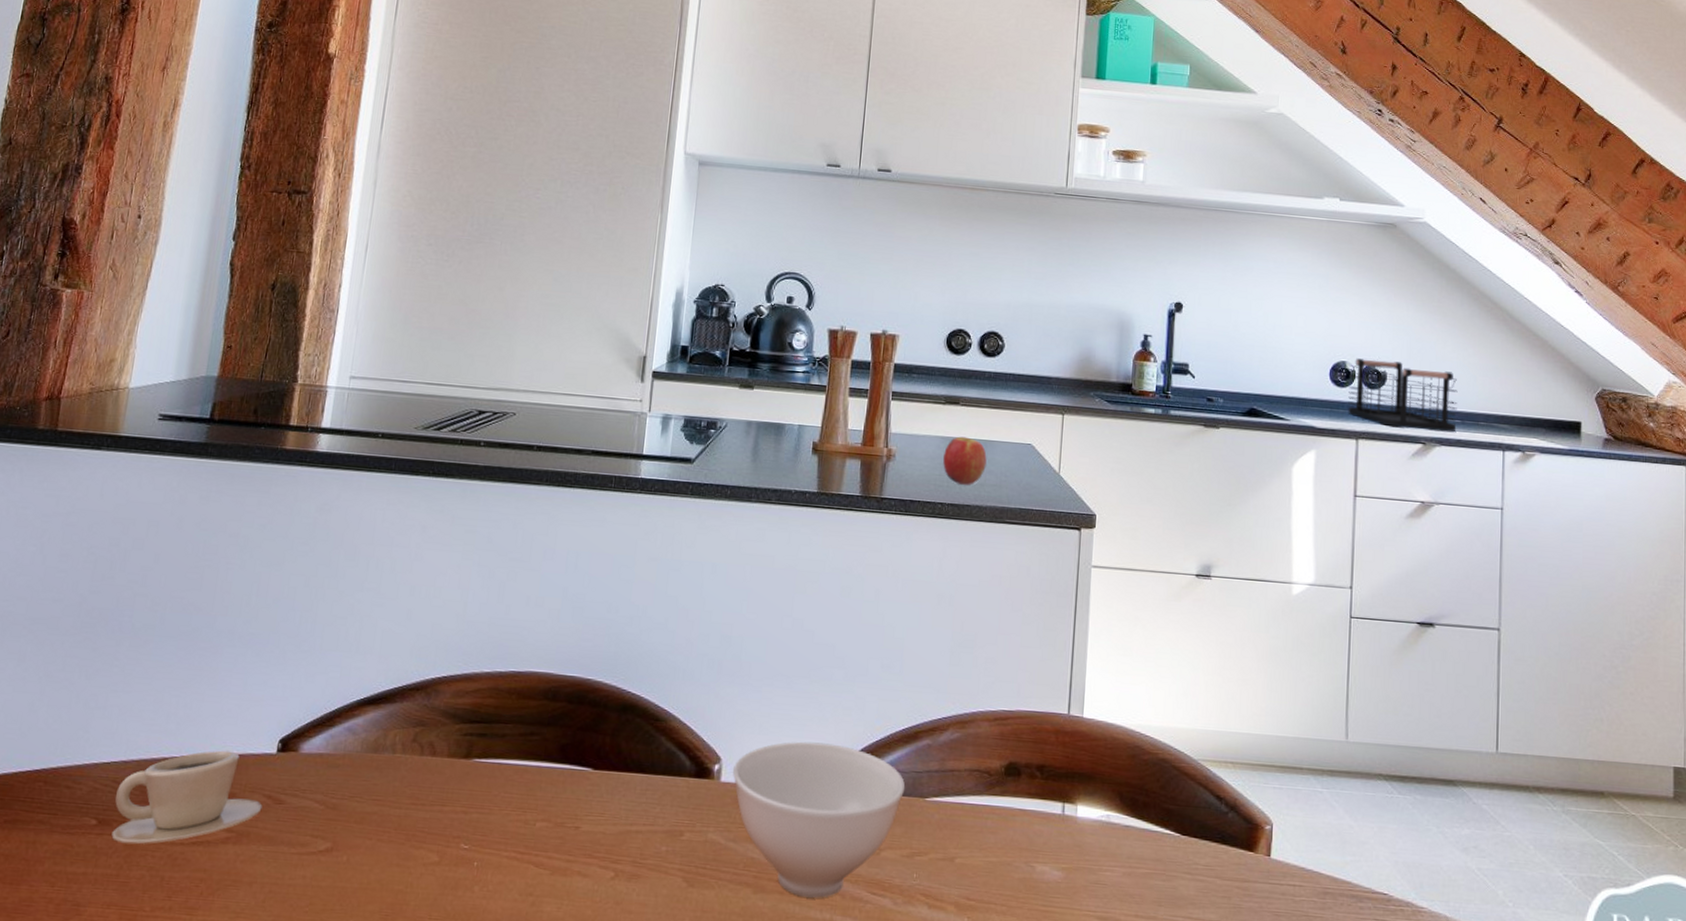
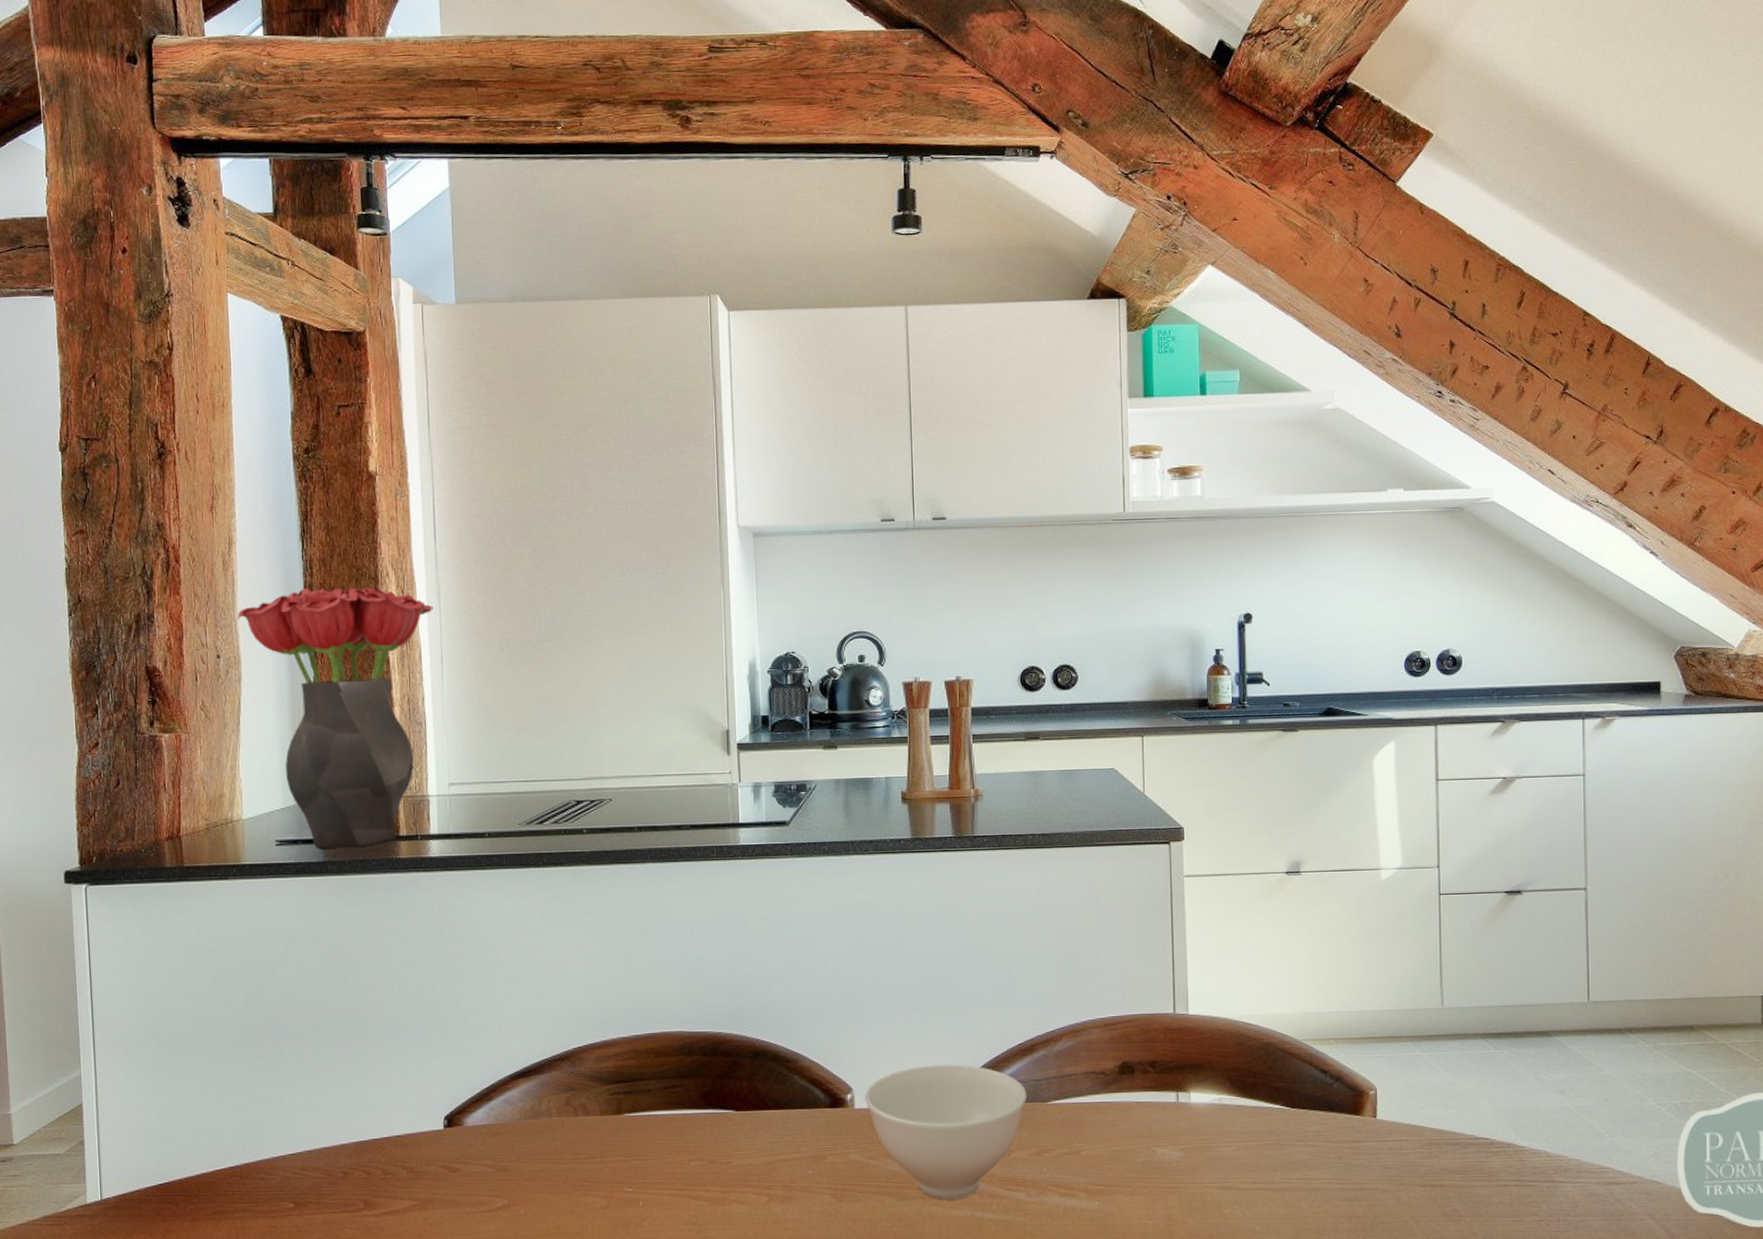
cup: present [111,750,263,845] -> none [305,1132,440,1221]
bouquet: none [166,159,367,433] -> present [237,587,433,849]
fruit: present [943,436,987,485] -> none [1030,769,1072,815]
dish rack: present [1348,358,1458,432] -> none [1424,645,1535,710]

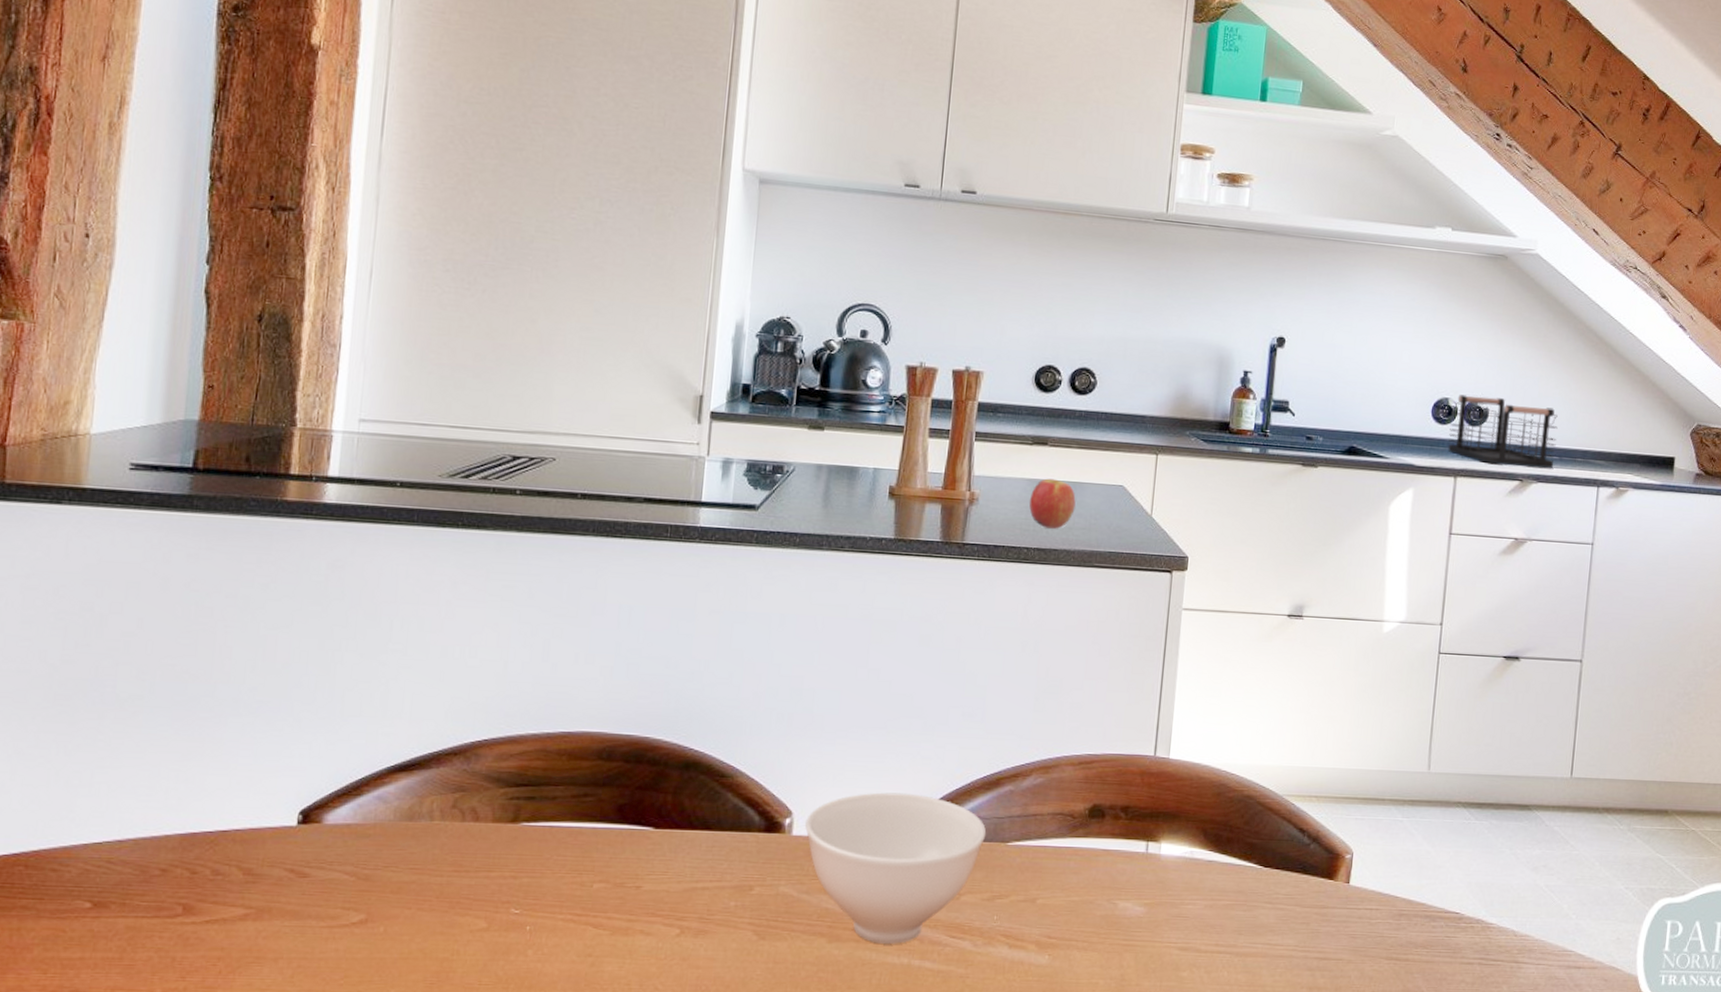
bouquet: present [237,587,433,849] -> none [118,169,369,483]
fruit: none [1030,769,1072,815] -> present [1029,478,1076,529]
dish rack: none [1424,645,1535,710] -> present [1448,394,1558,468]

